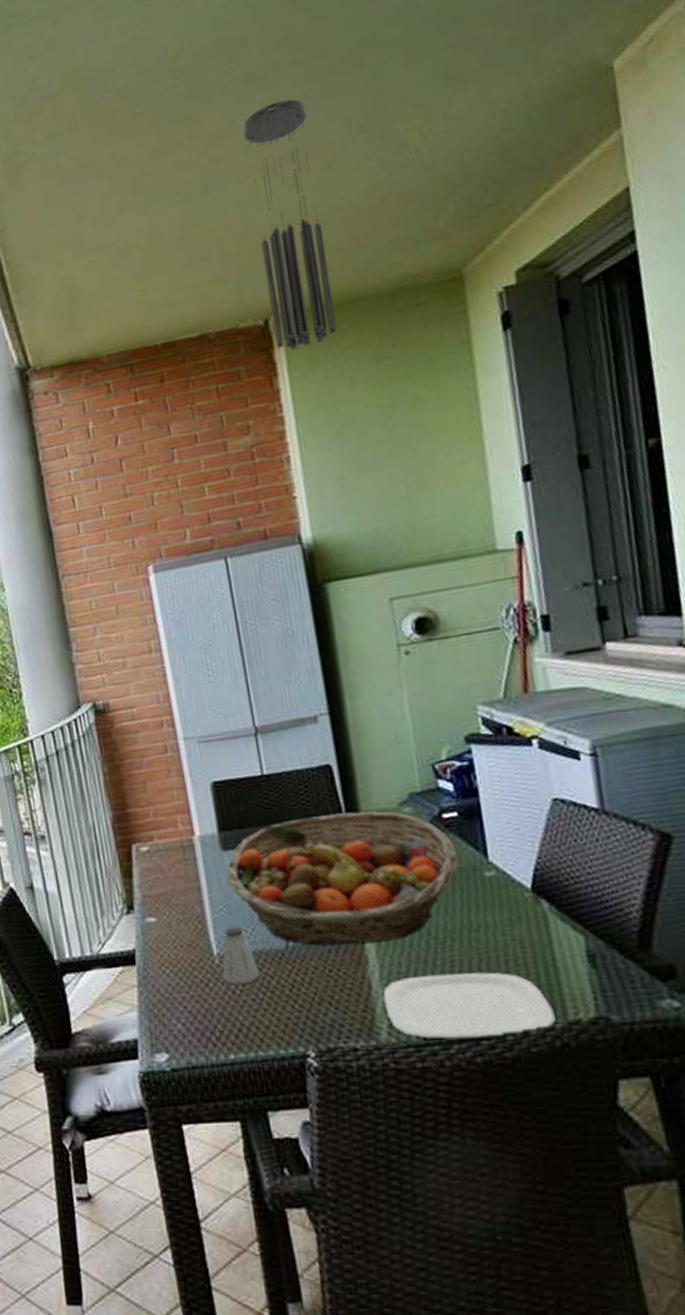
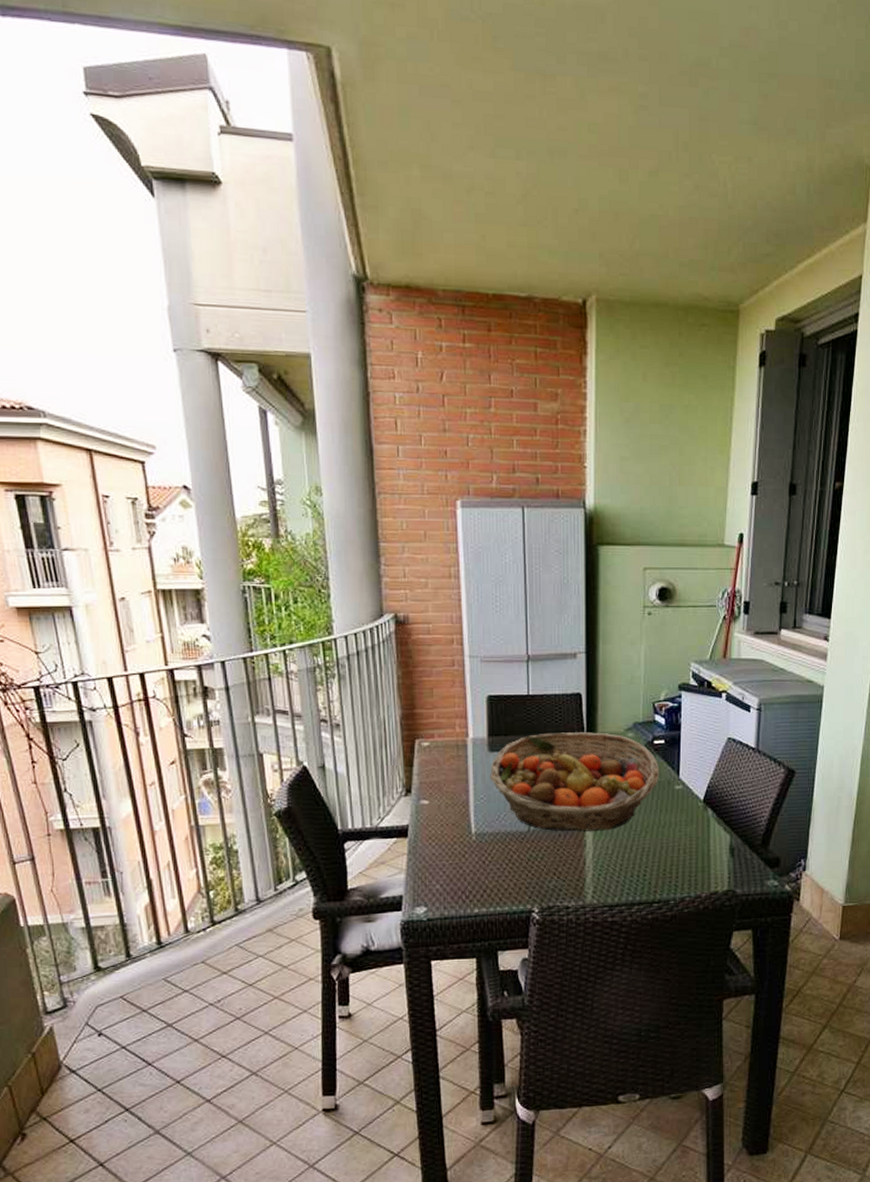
saltshaker: present [222,926,260,985] -> none [477,812,505,857]
wind chime: present [242,99,337,350] -> none [589,90,645,335]
plate: present [383,972,556,1041] -> none [592,856,702,903]

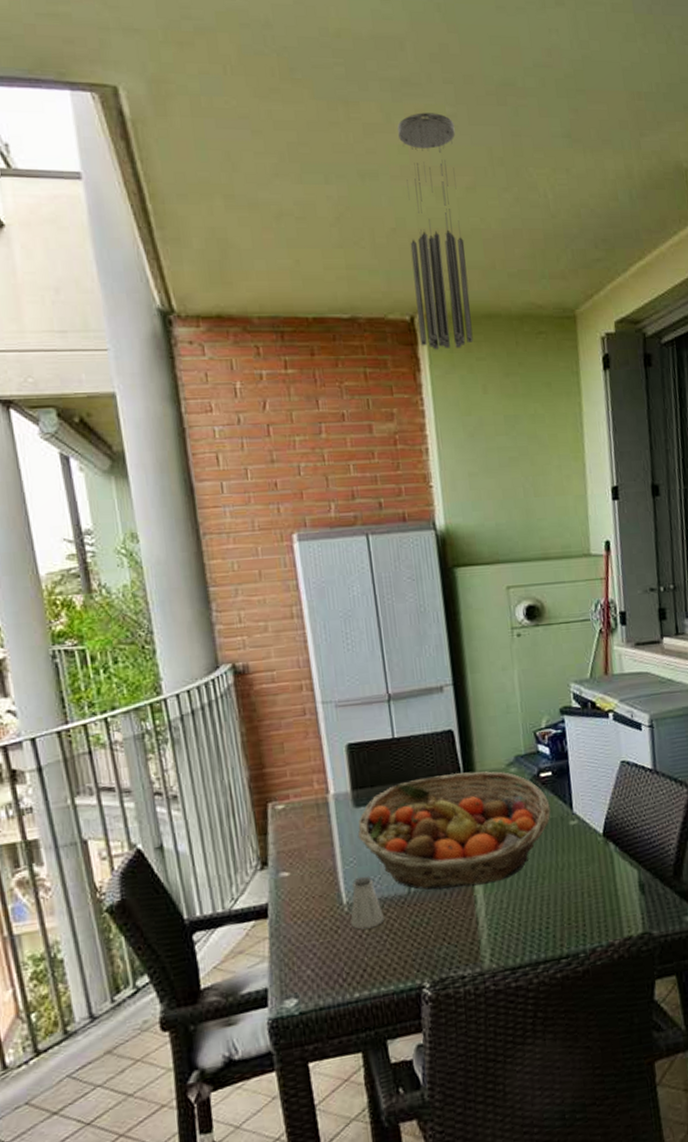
saltshaker: none [477,812,505,857] -> present [350,876,384,930]
wind chime: none [589,90,645,335] -> present [397,112,473,350]

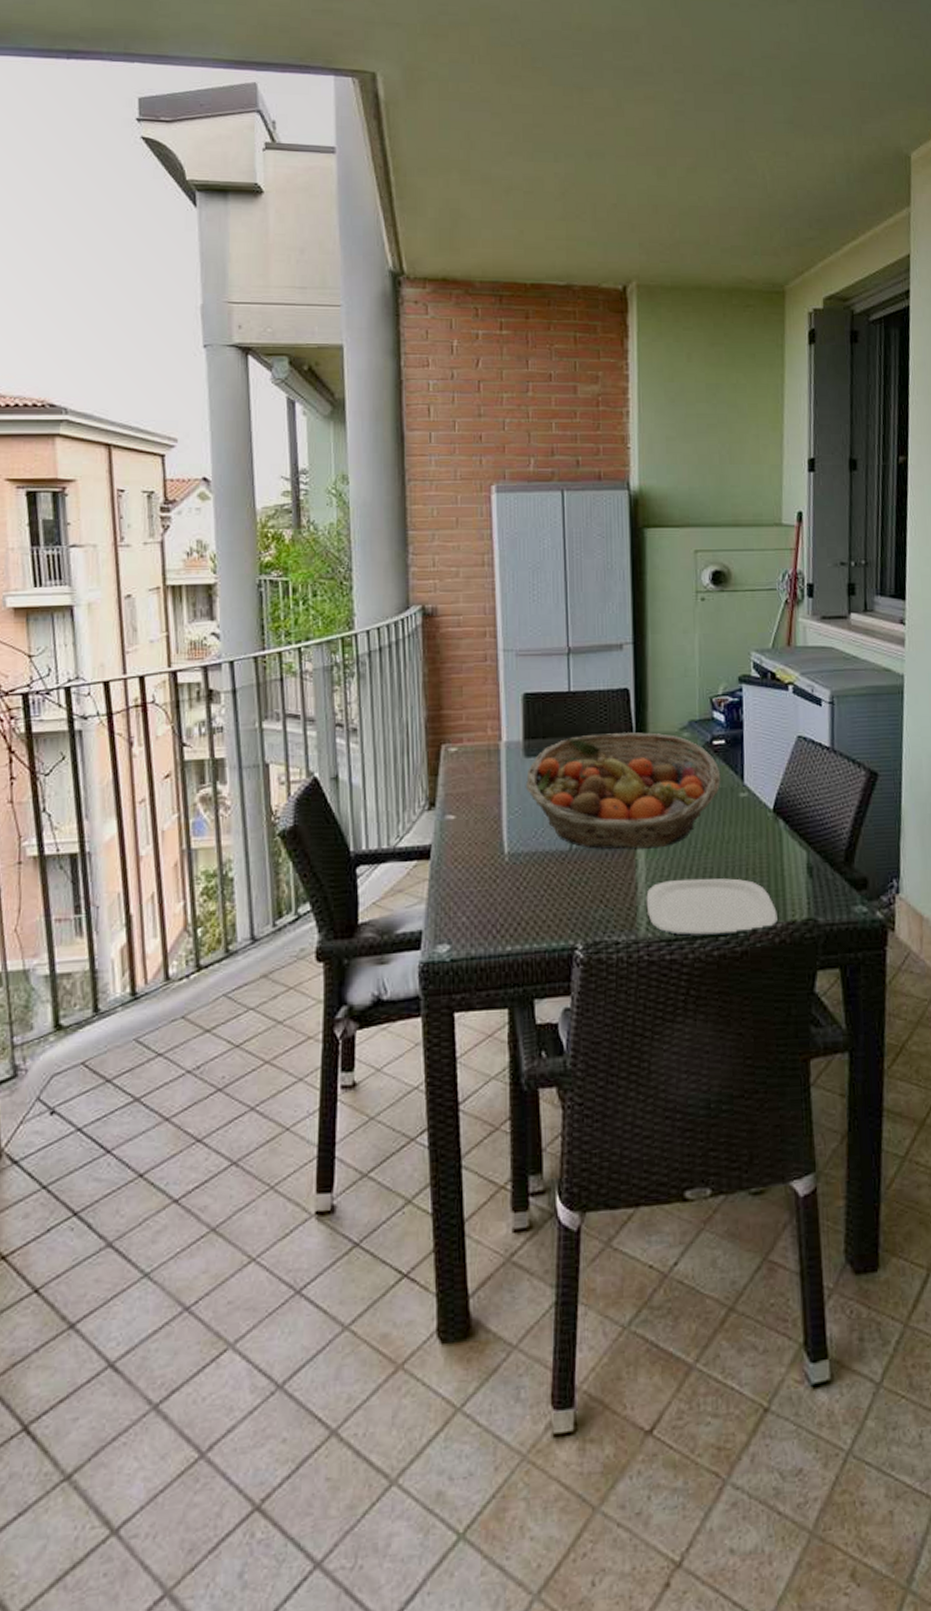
saltshaker: present [350,876,384,930] -> none [510,827,543,882]
wind chime: present [397,112,473,350] -> none [627,99,682,318]
plate: none [487,903,615,963] -> present [646,878,778,936]

